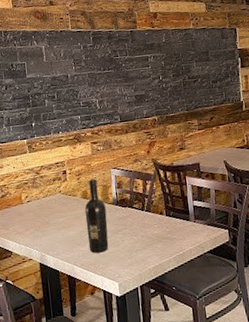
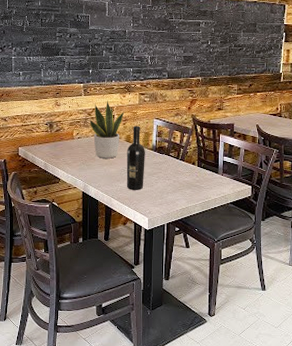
potted plant: none [38,153,77,222] -> present [89,99,125,159]

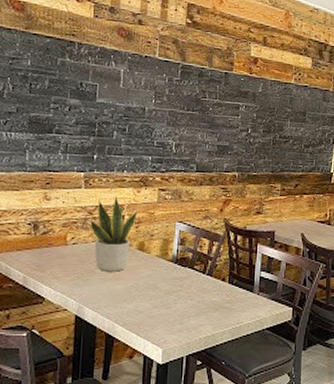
wine bottle: present [126,125,145,190] -> none [135,230,163,313]

